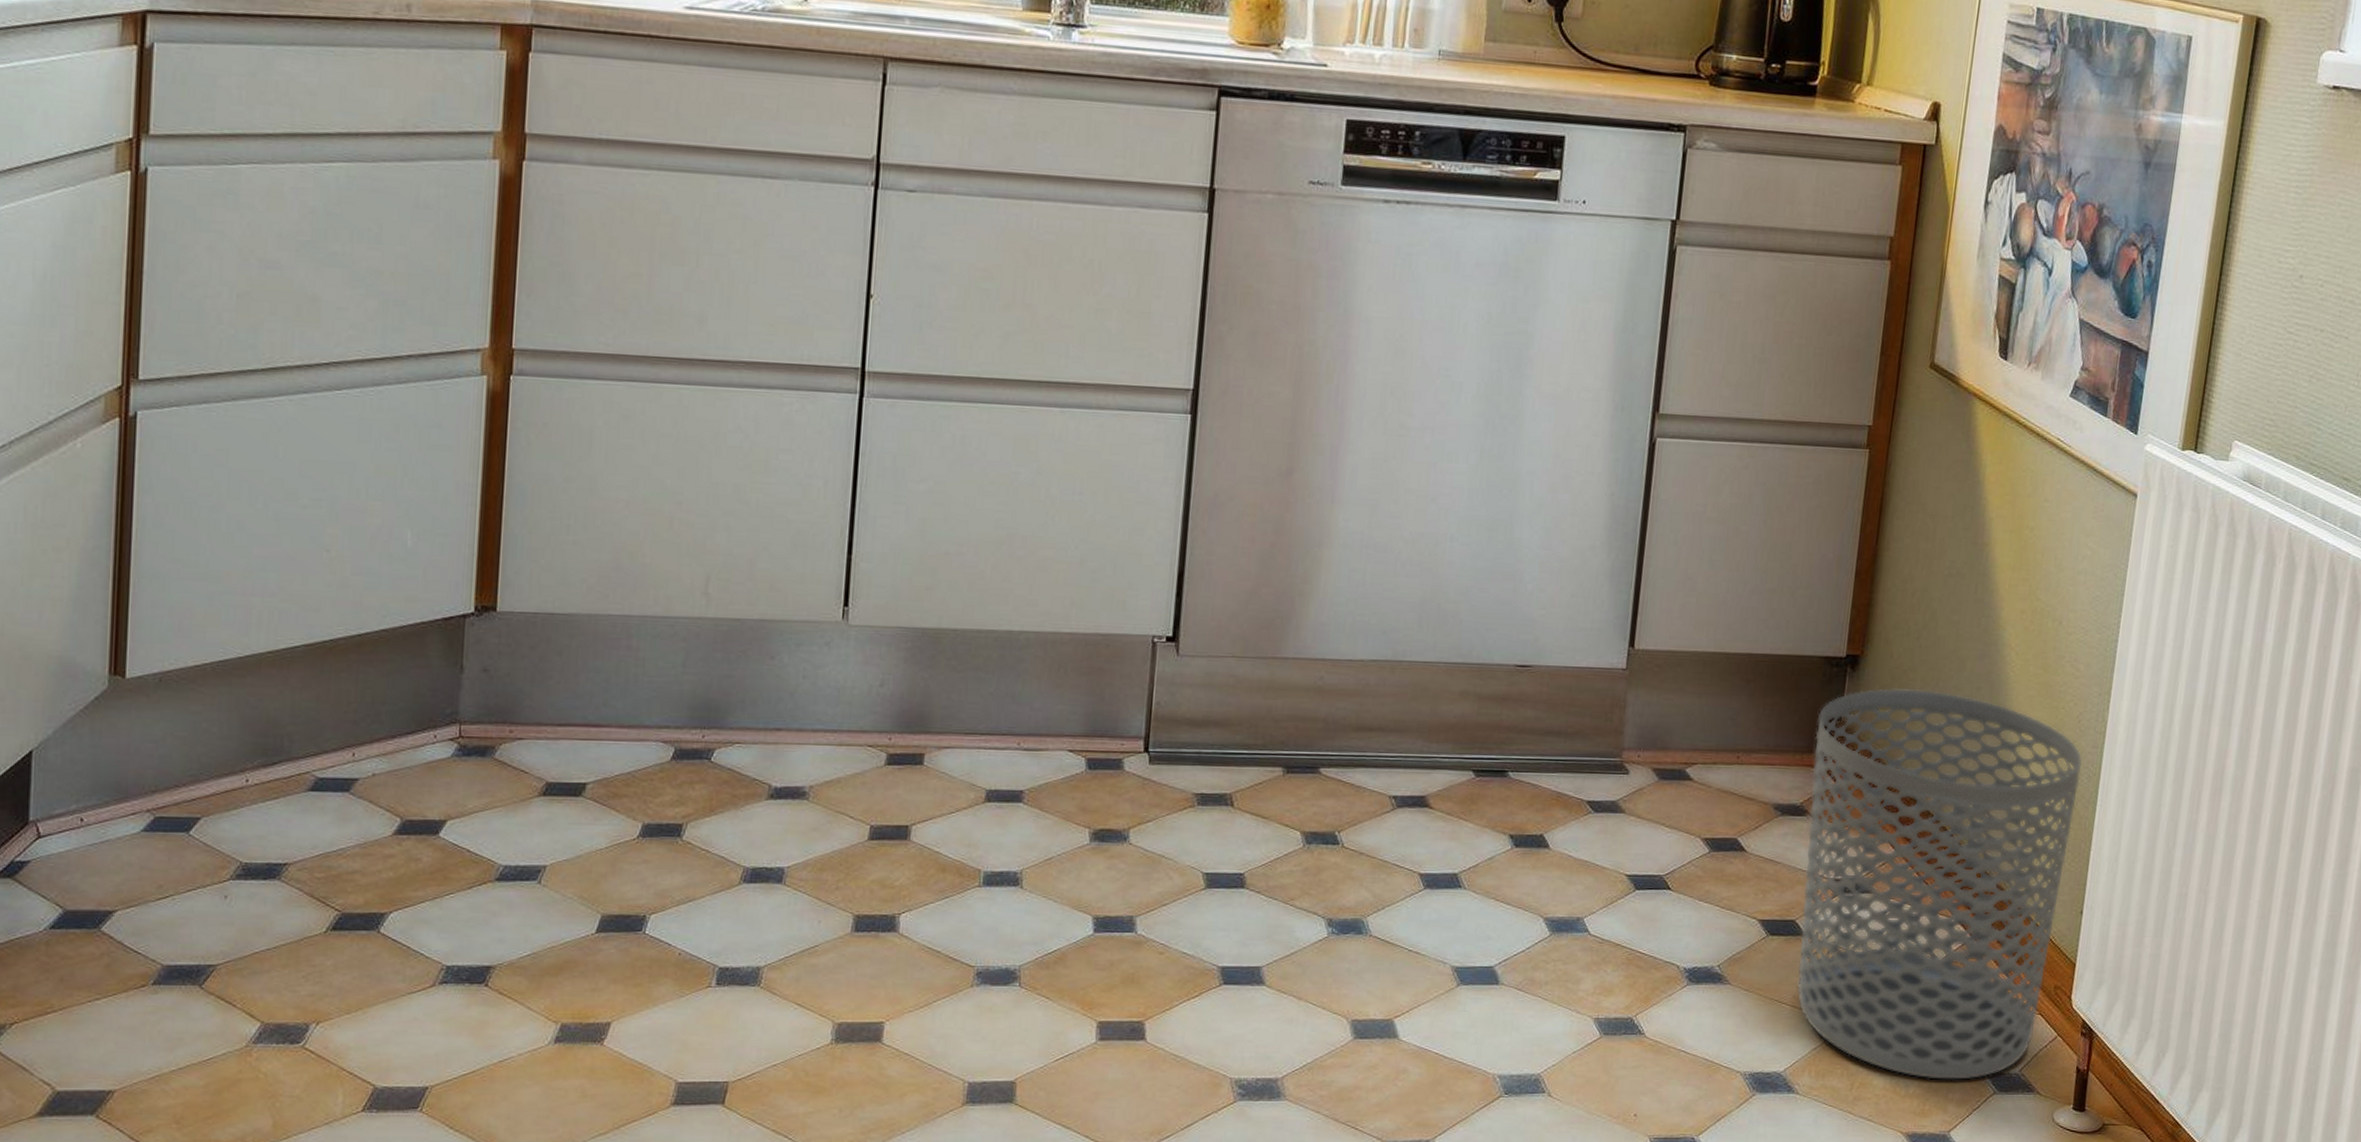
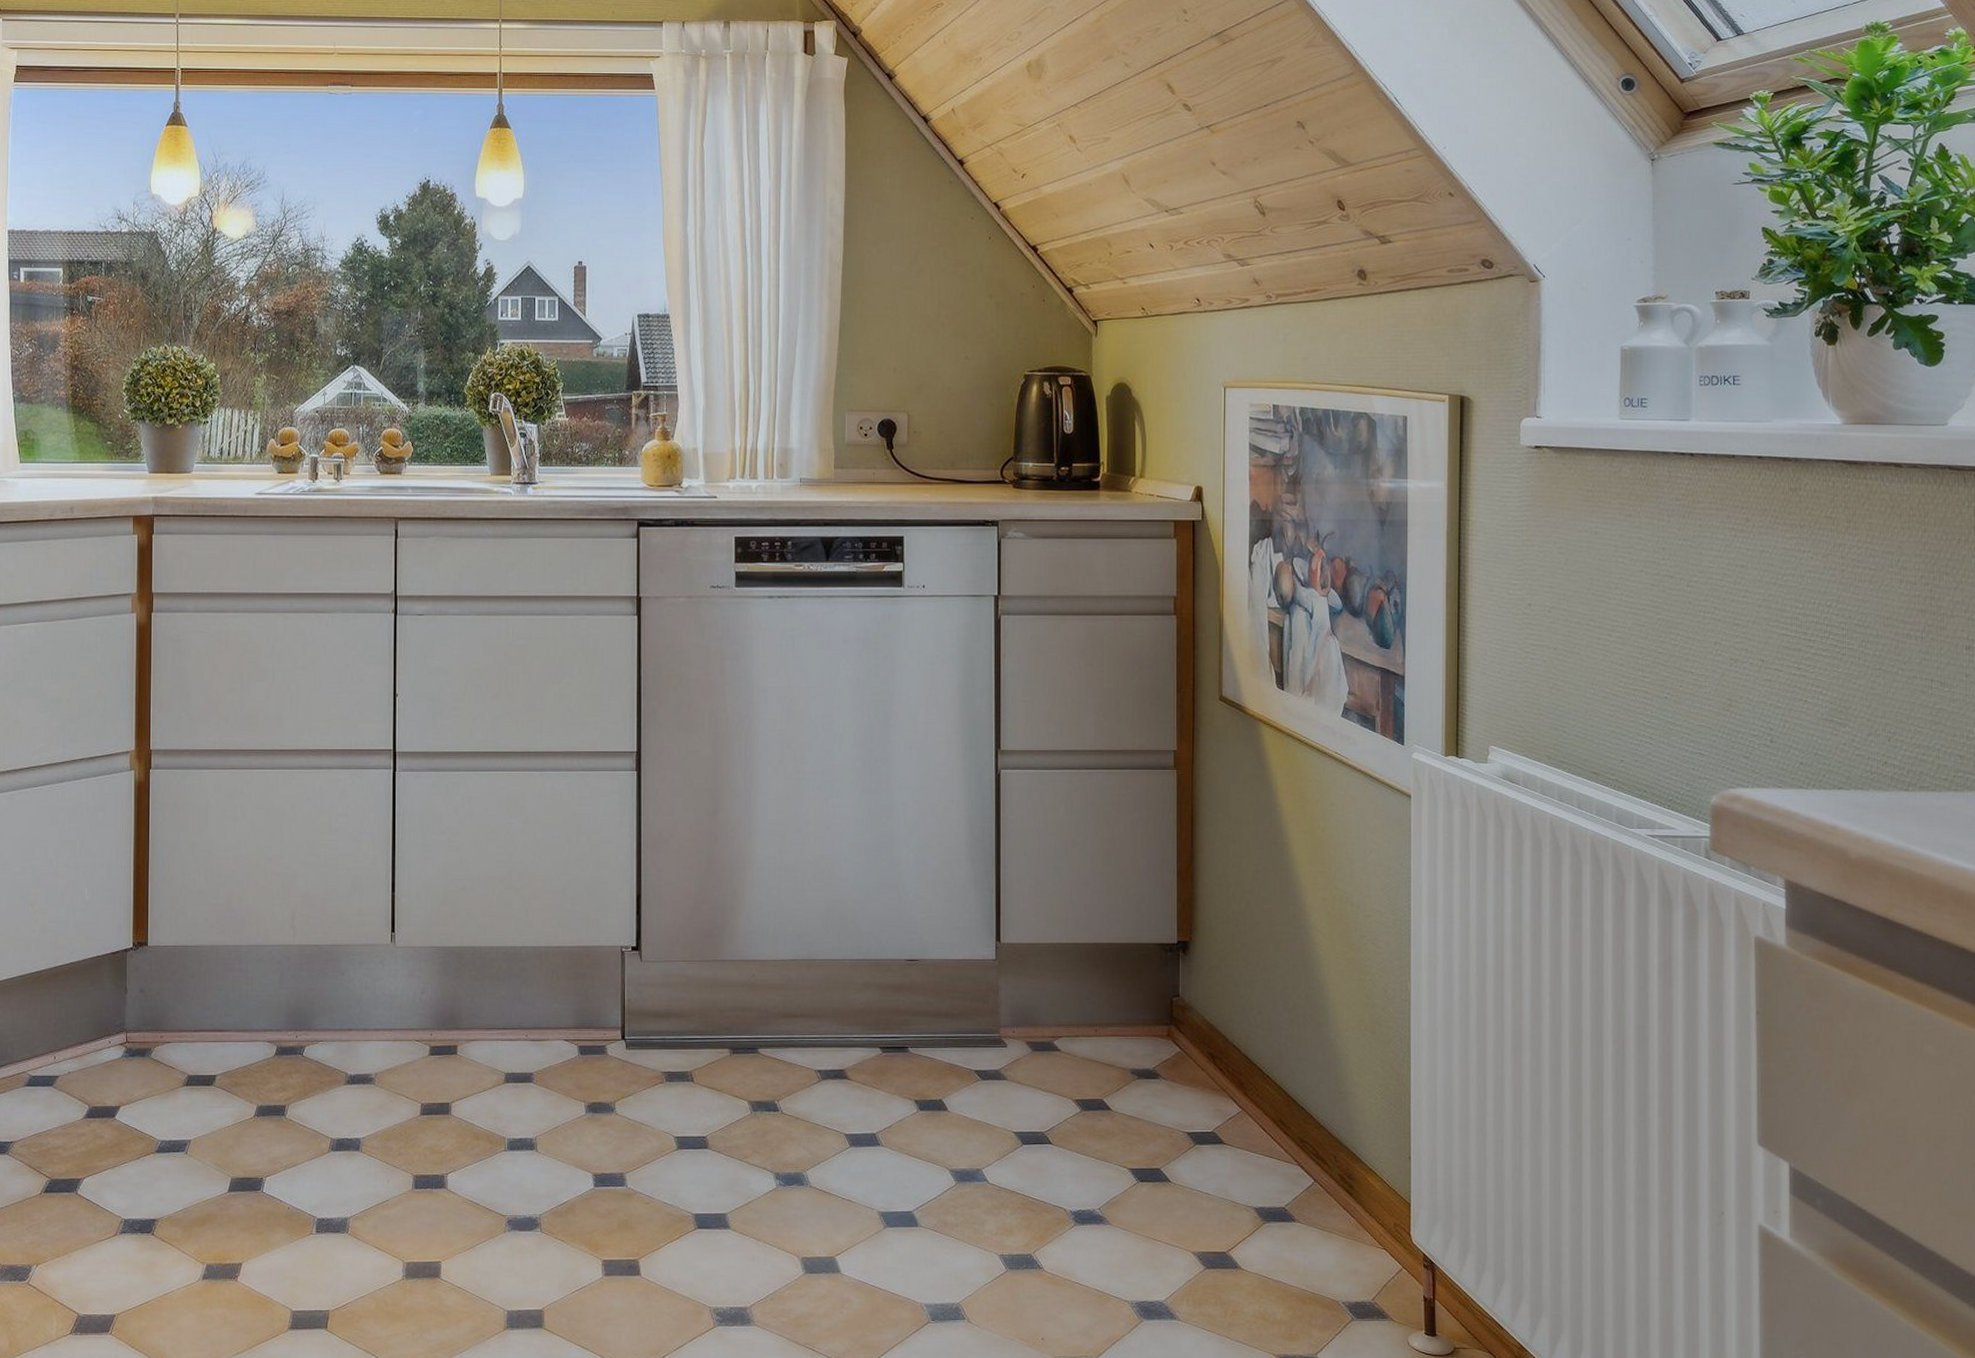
waste bin: present [1796,688,2083,1080] -> none [1159,968,1393,1308]

